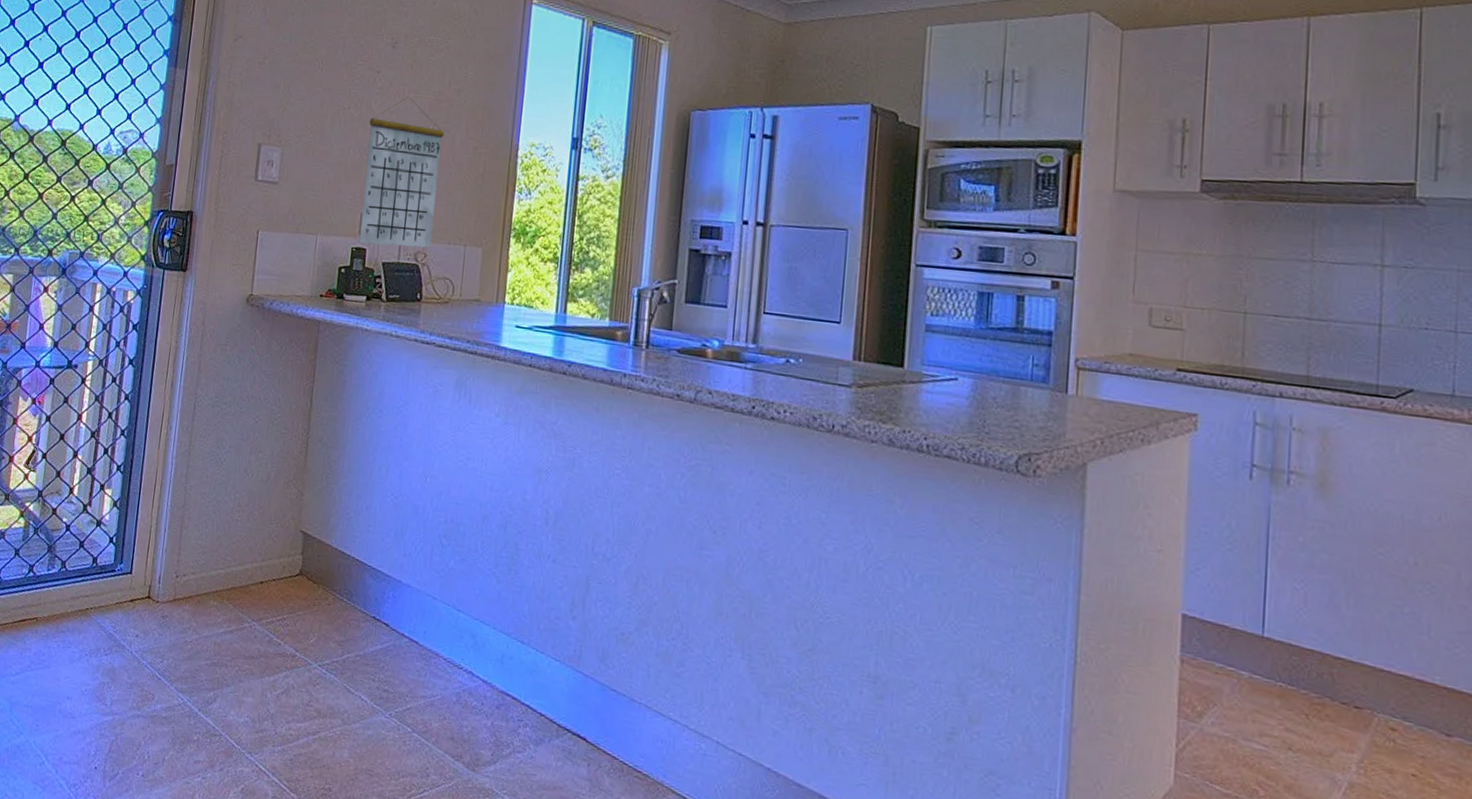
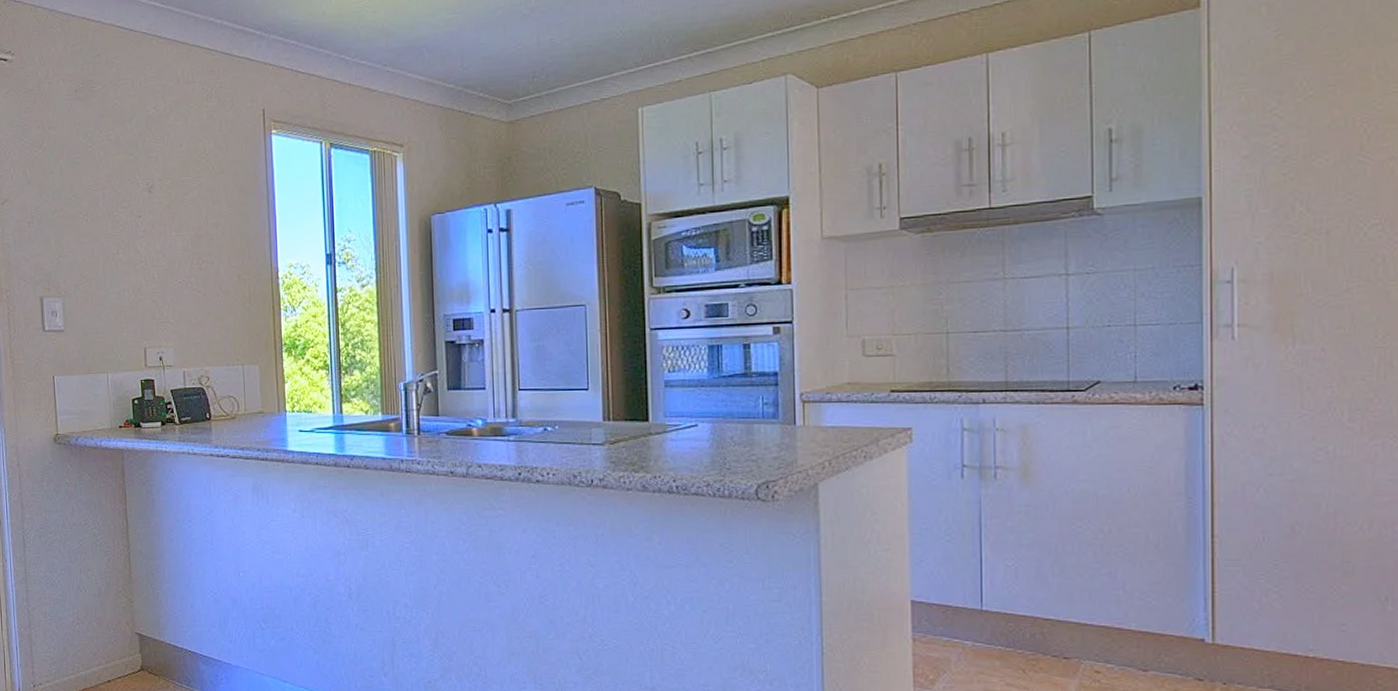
calendar: present [359,97,445,248] -> none [138,236,212,375]

